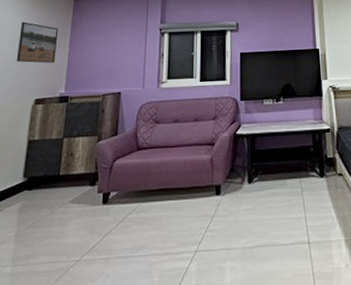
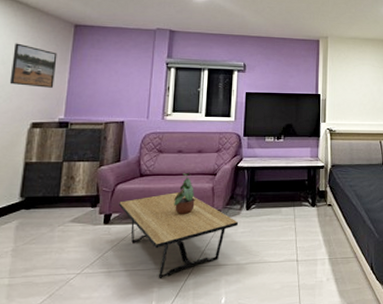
coffee table: none [117,166,241,267] -> present [119,192,239,280]
potted plant: none [172,143,194,192] -> present [174,172,195,215]

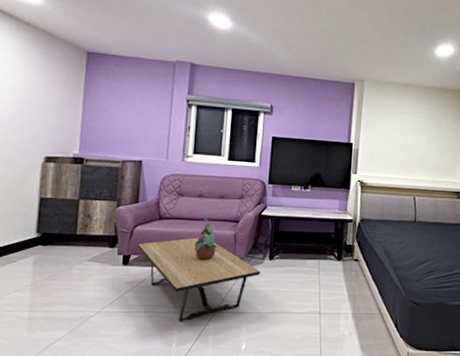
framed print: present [9,43,57,88] -> none [20,69,70,121]

